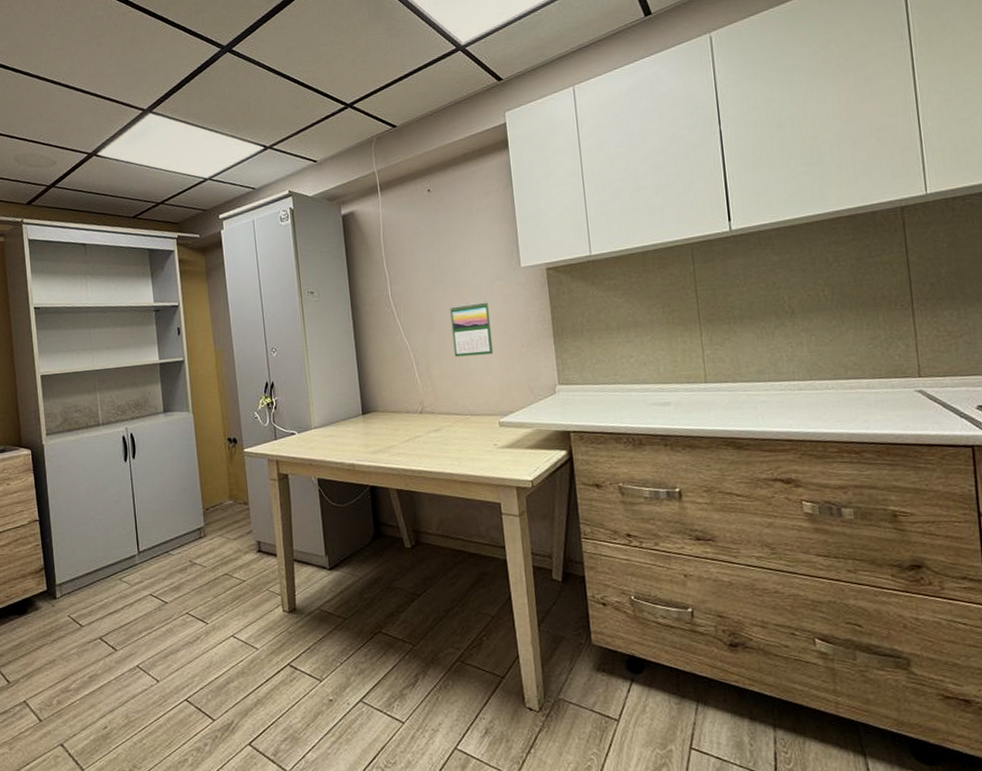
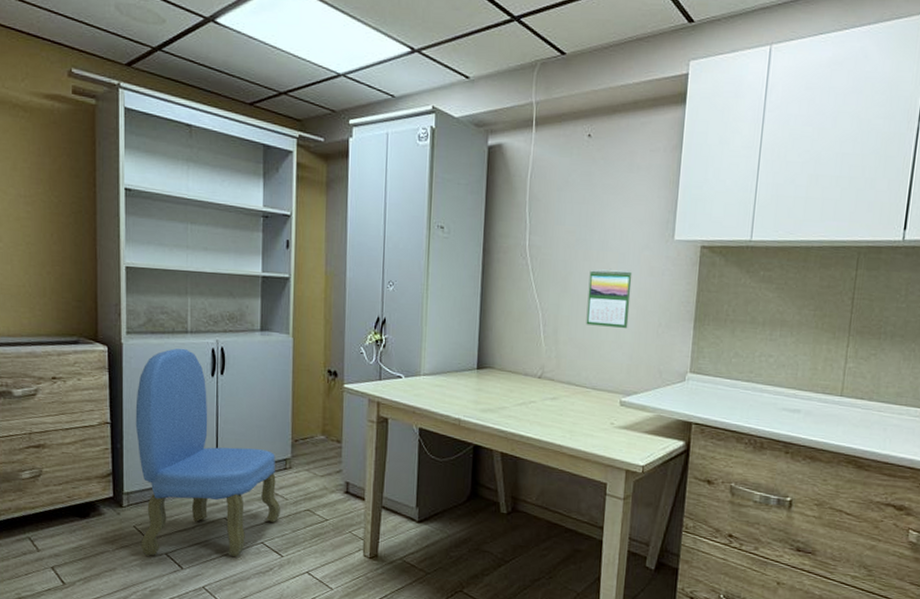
dining chair: none [60,440,201,643] -> present [135,348,280,557]

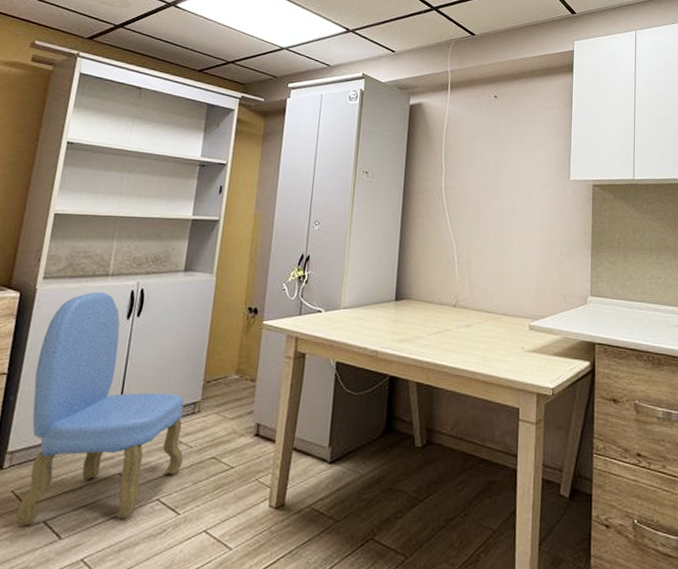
calendar: present [586,268,633,328] -> none [496,205,536,257]

